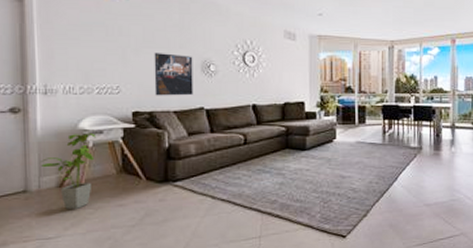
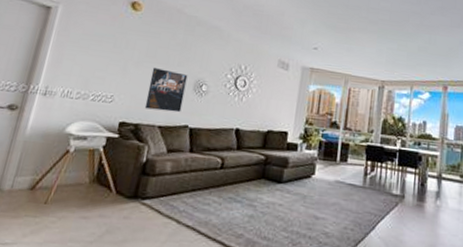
house plant: present [41,134,96,209] -> none [20,137,80,215]

